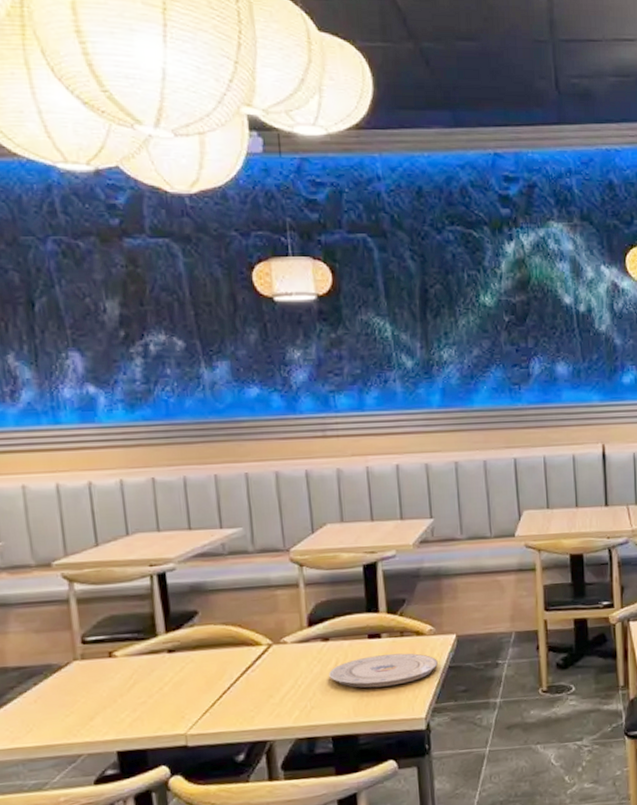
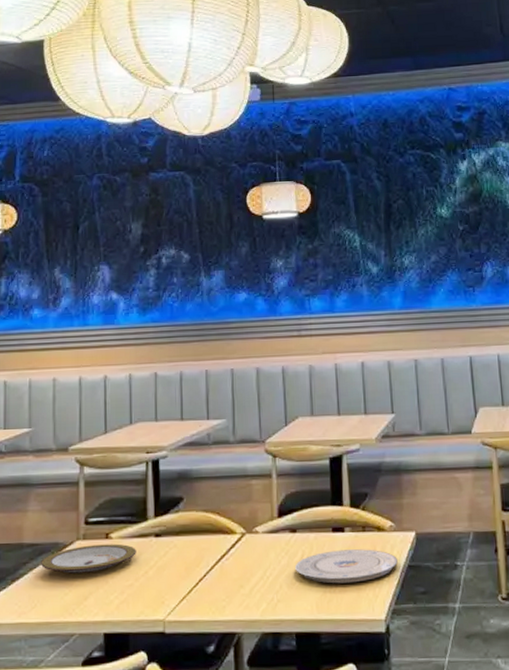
plate: none [32,661,147,695] -> present [41,543,136,574]

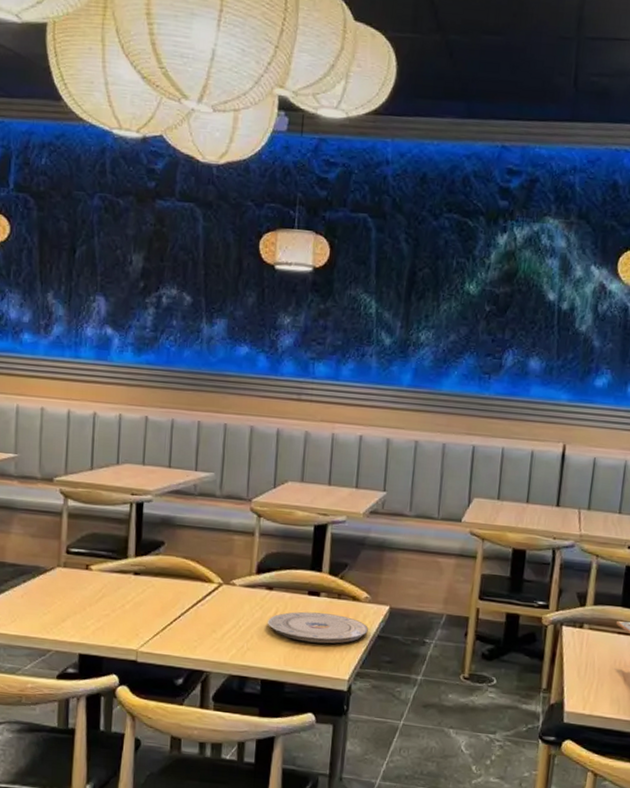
plate: present [41,543,136,574] -> none [22,573,115,599]

